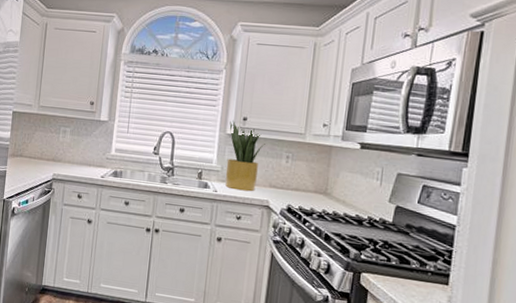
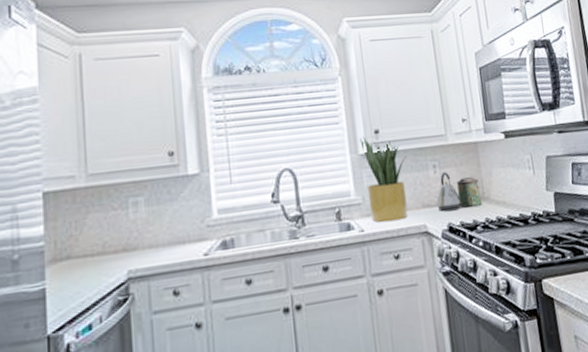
kettle: none [282,163,304,197] -> present [436,172,462,212]
canister: none [302,172,325,199] -> present [457,177,482,209]

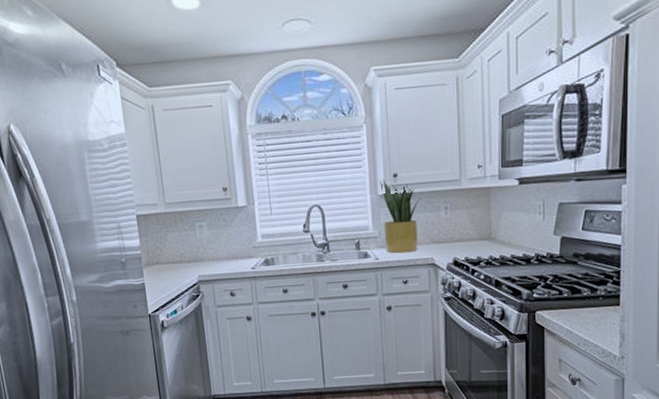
kettle: present [436,172,462,212] -> none [445,213,468,248]
canister: present [457,177,482,209] -> none [466,219,488,247]

